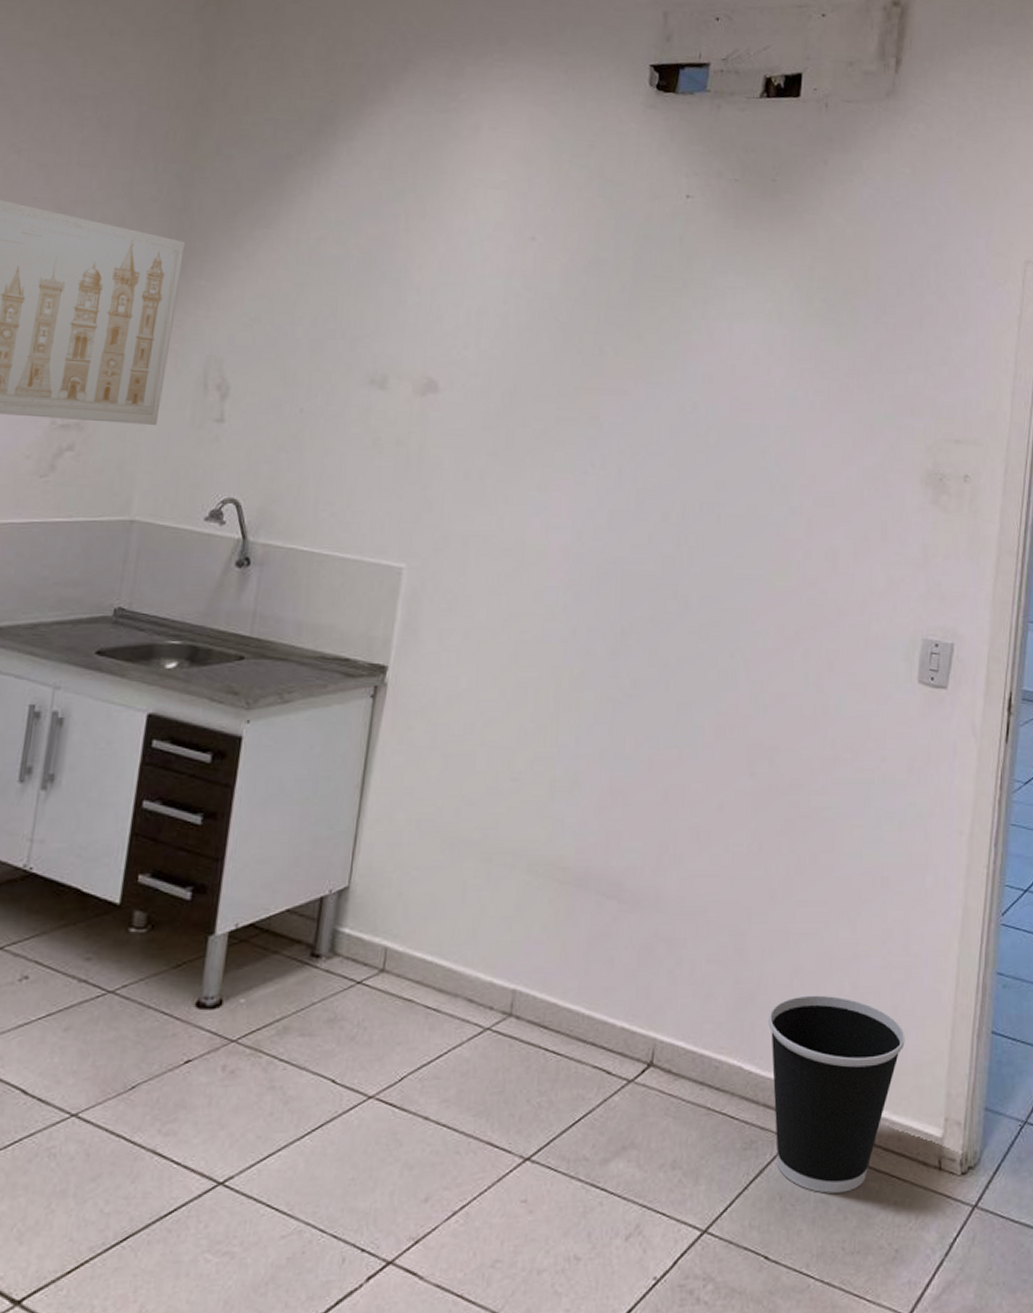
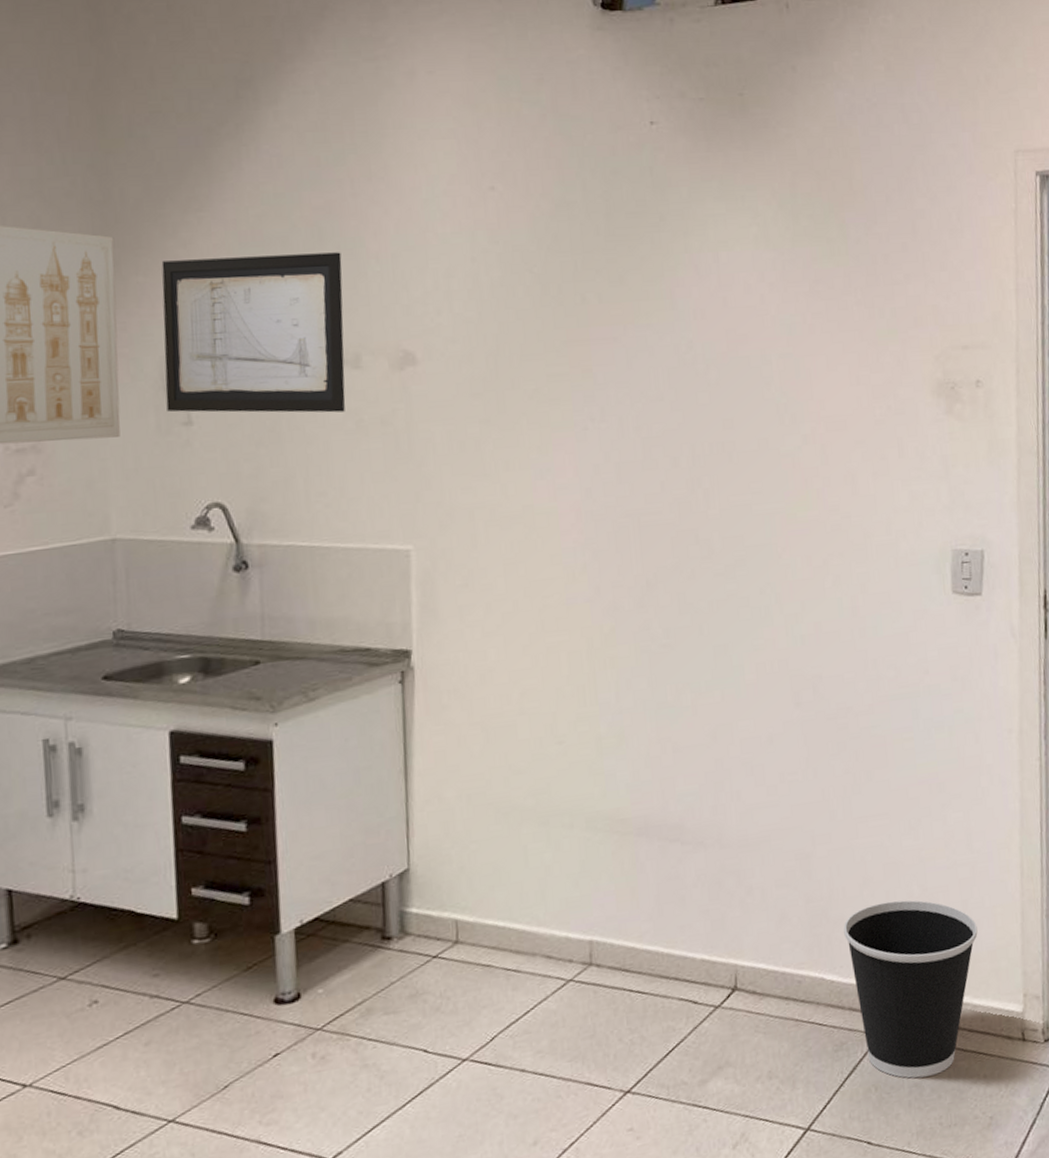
wall art: none [203,269,386,428] -> present [161,252,346,413]

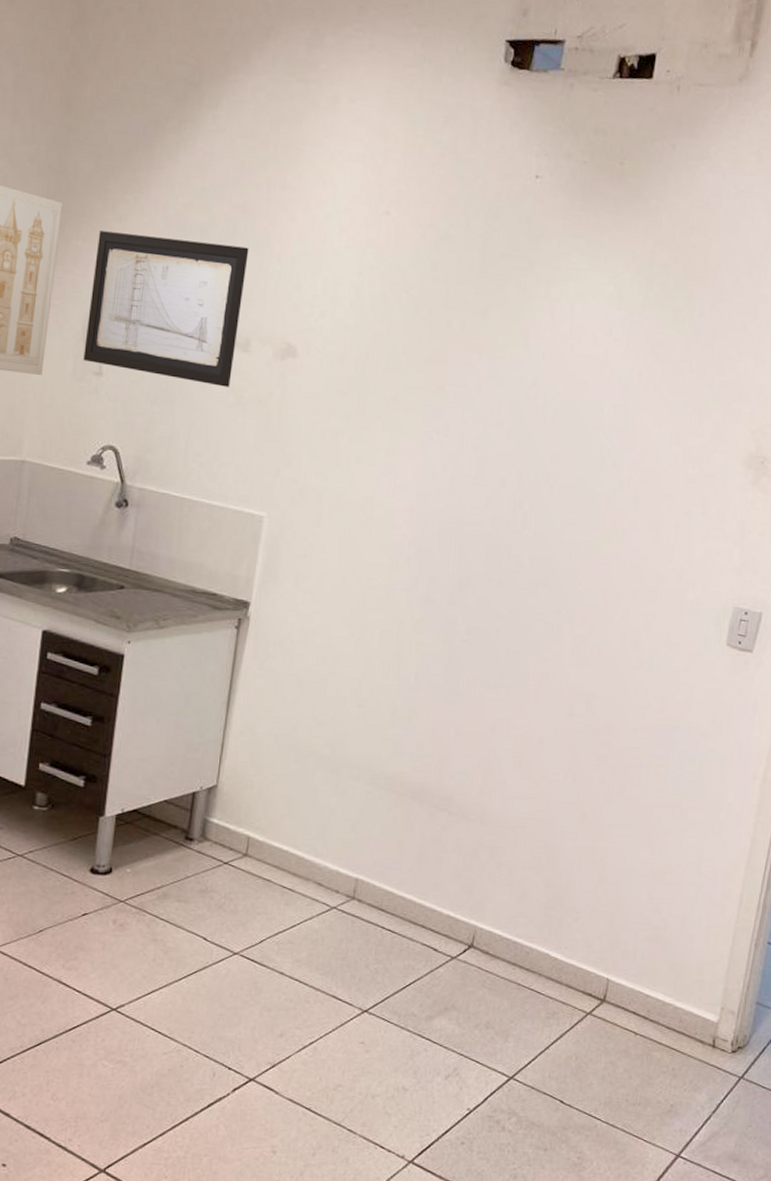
wastebasket: present [843,900,978,1079] -> none [574,901,692,1058]

